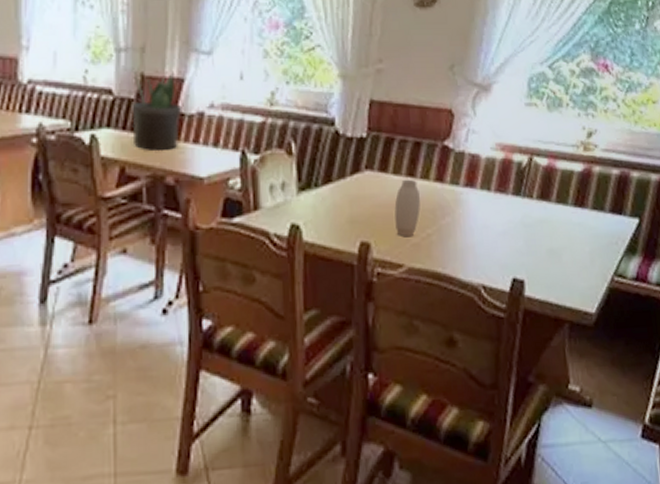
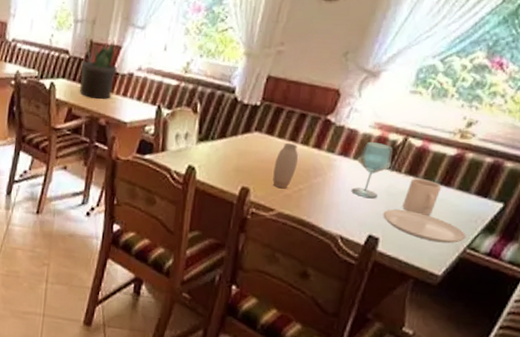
wine glass: none [485,166,522,234] -> present [352,141,393,199]
plate: none [523,242,611,275] -> present [383,209,466,244]
cup: none [541,202,577,245] -> present [402,178,442,216]

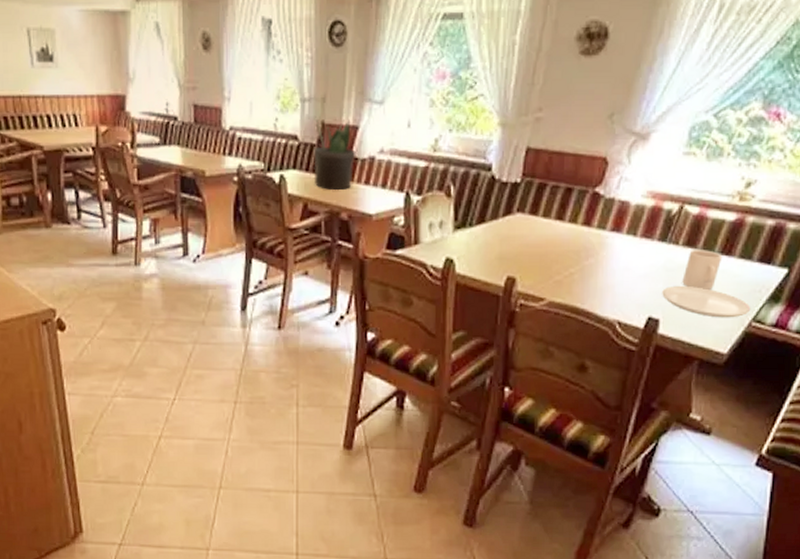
vase: present [272,142,299,189] -> none [540,222,567,275]
wine glass: present [352,141,393,199] -> none [627,213,669,277]

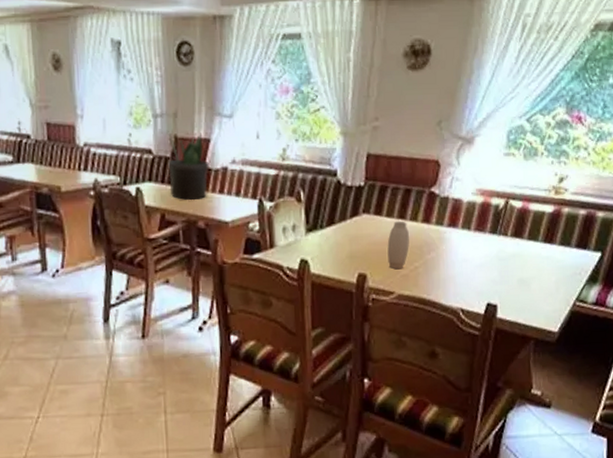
vase: none [540,222,567,275] -> present [387,221,410,270]
plate: present [662,286,751,318] -> none [497,273,574,300]
cup: present [682,250,723,289] -> none [513,239,546,275]

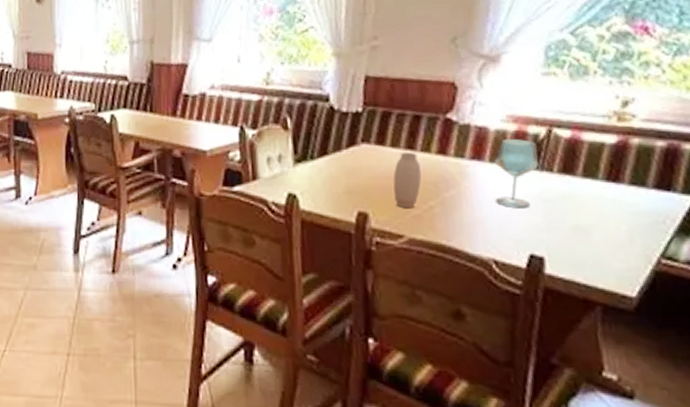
planter: present [167,131,211,201] -> none [142,57,188,128]
wine glass: none [465,208,498,267] -> present [494,138,540,209]

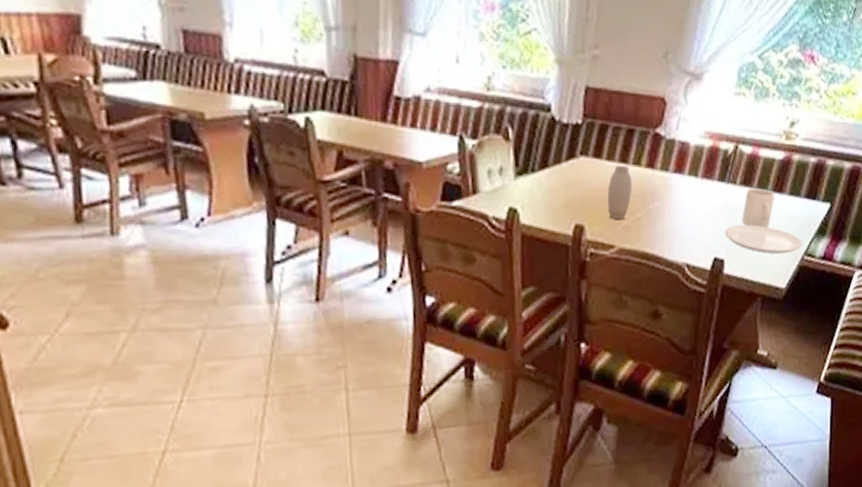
wine glass: present [494,138,540,209] -> none [691,153,727,218]
plate: none [542,219,657,255] -> present [725,225,803,254]
cup: none [564,177,610,222] -> present [742,188,775,227]

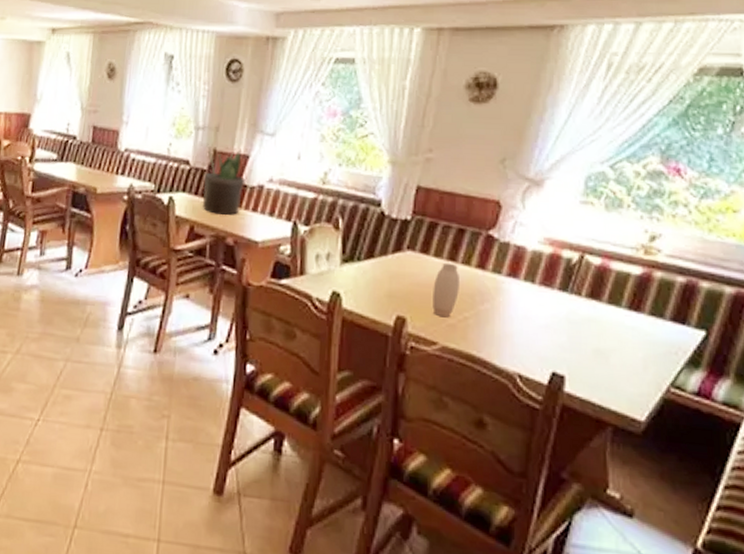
planter: none [344,49,400,136] -> present [202,144,247,216]
plate: present [725,225,803,254] -> none [566,340,668,381]
cup: present [742,188,775,227] -> none [588,302,631,347]

